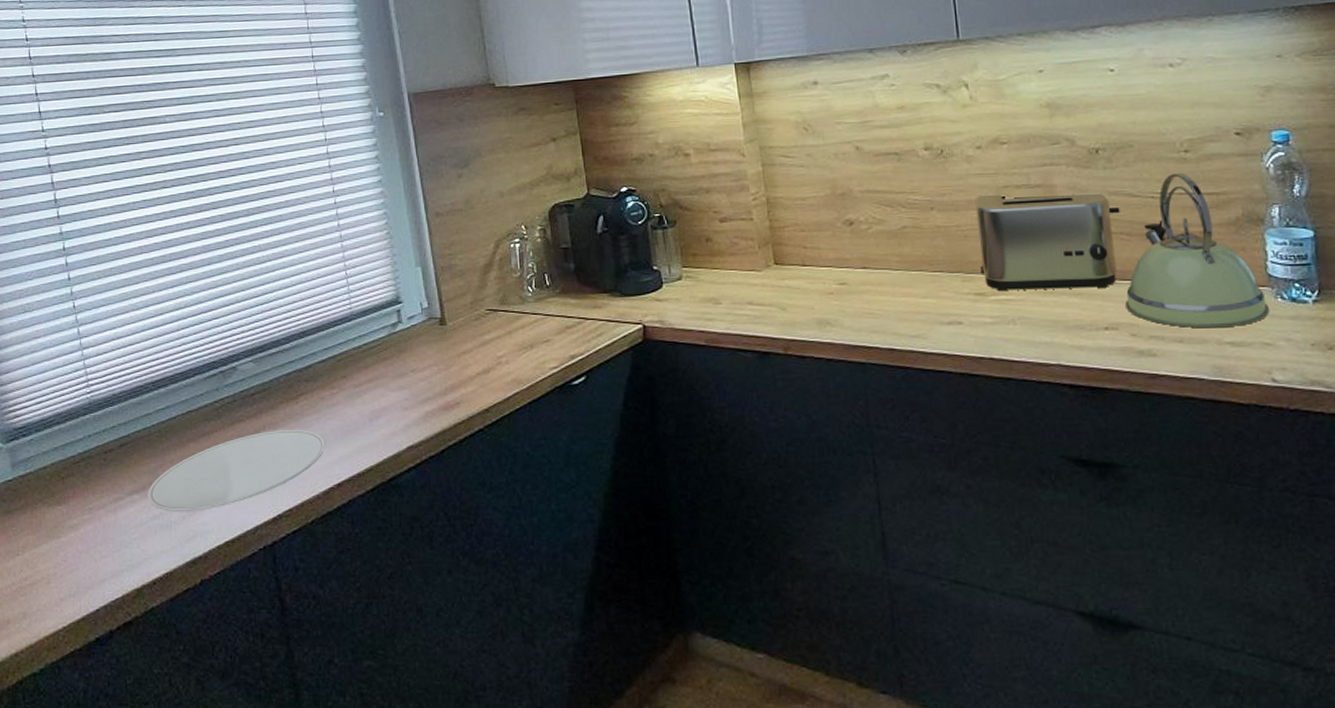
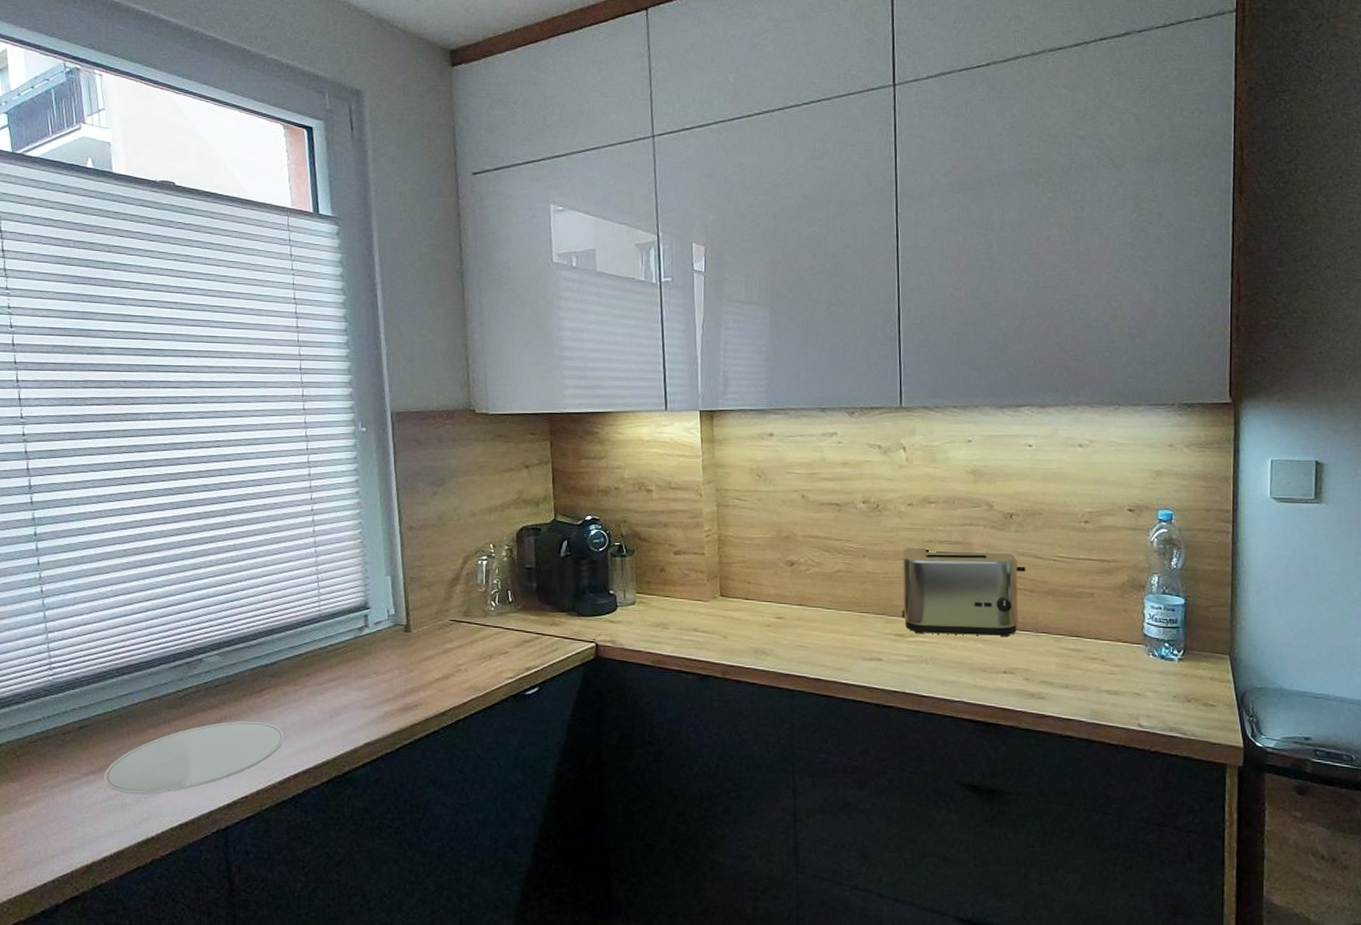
kettle: present [1125,172,1269,328] -> none [1023,540,1141,678]

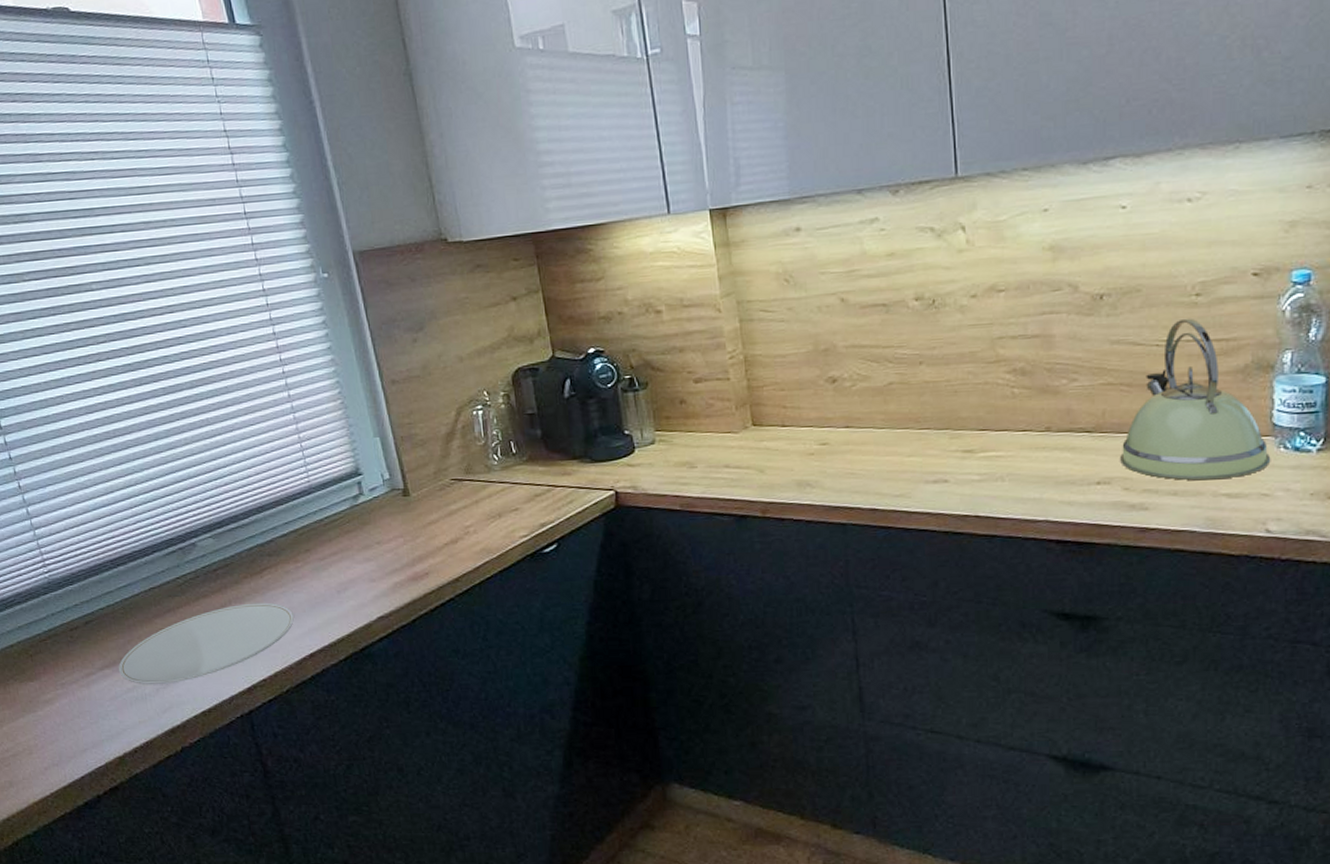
toaster: present [902,546,1026,636] -> none [967,340,1122,447]
kettle: none [1023,540,1141,678] -> present [1120,318,1270,481]

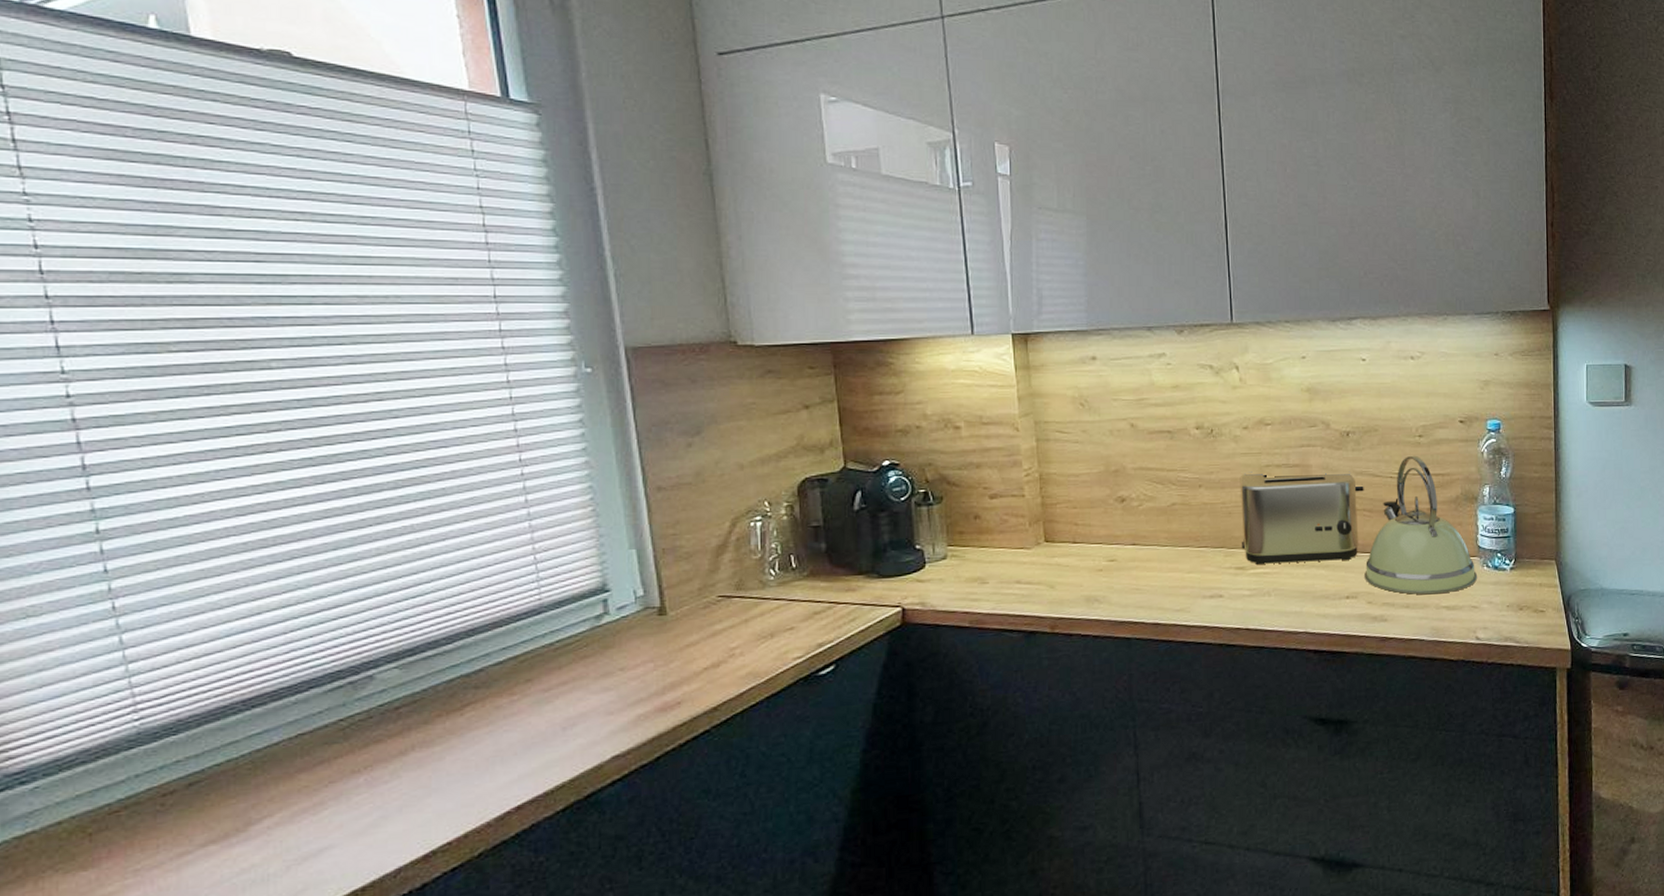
plate: present [118,602,294,685] -> none [230,745,500,862]
toaster: none [967,340,1122,447] -> present [1240,471,1364,564]

